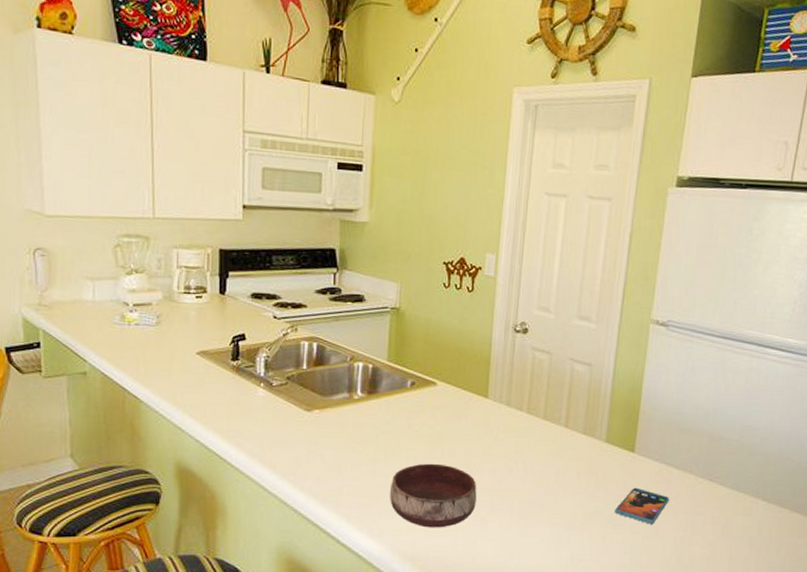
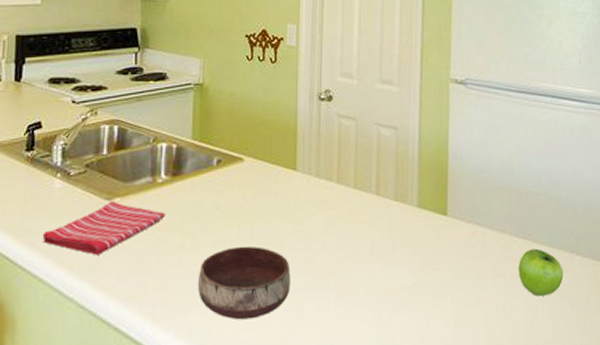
dish towel: none [248,412,360,459] -> present [42,200,165,255]
smartphone: present [615,487,669,524] -> none [434,253,486,292]
fruit: none [700,490,747,535] -> present [518,248,564,296]

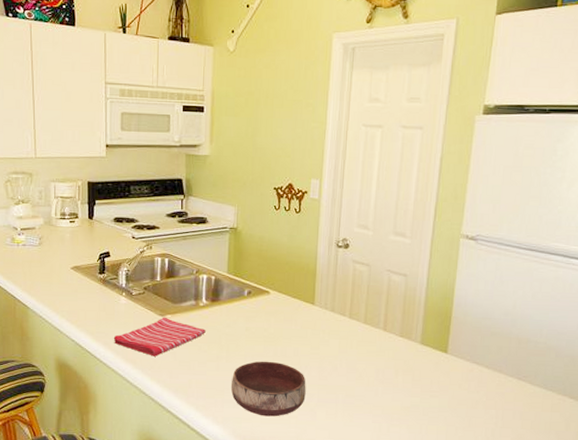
fruit: present [518,248,564,296] -> none [510,388,554,429]

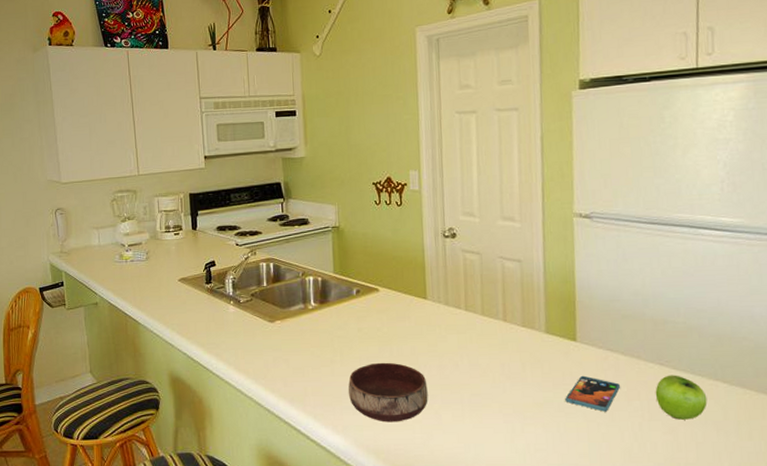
dish towel: present [113,317,206,357] -> none [224,323,317,365]
smartphone: none [430,384,480,418] -> present [565,375,620,412]
fruit: none [510,388,554,429] -> present [655,375,707,420]

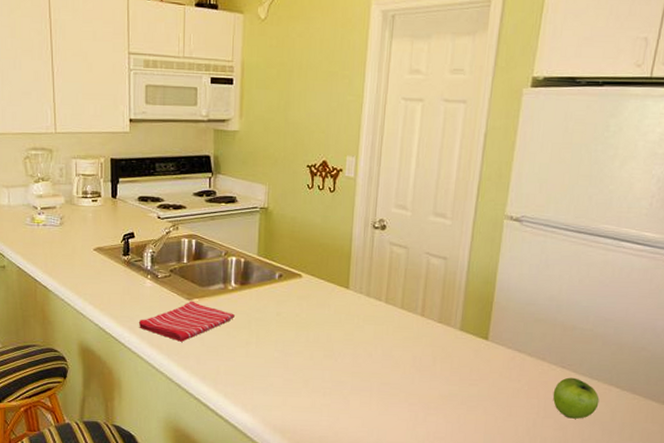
dish towel: none [224,323,317,365] -> present [138,300,235,342]
bowl: present [348,362,428,422] -> none [261,347,340,405]
smartphone: present [565,375,620,412] -> none [469,372,522,407]

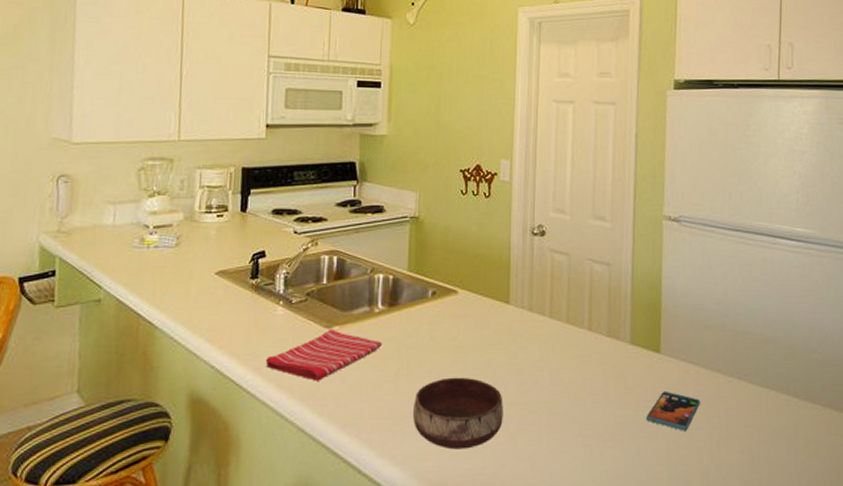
bowl: none [261,347,340,405] -> present [413,377,503,450]
smartphone: none [469,372,522,407] -> present [646,391,700,431]
fruit: present [552,377,600,419] -> none [733,389,780,438]

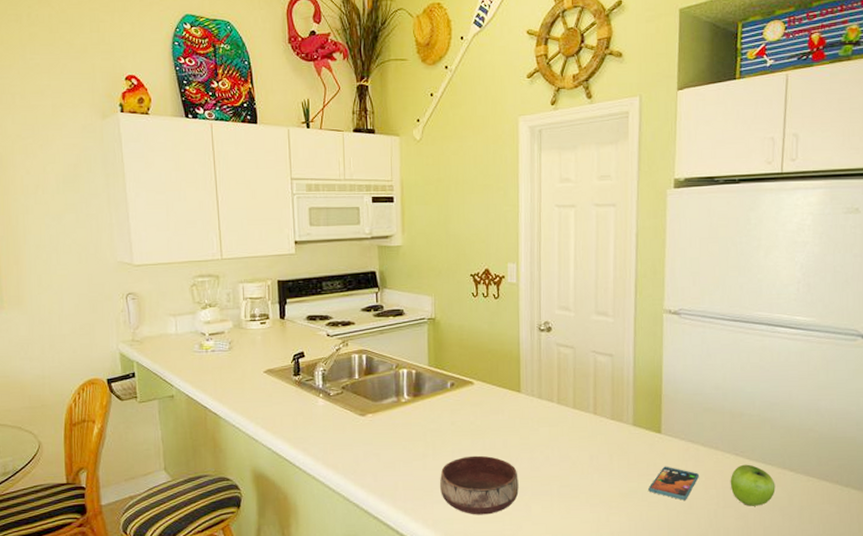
dish towel: present [265,329,382,381] -> none [312,416,409,460]
fruit: none [733,389,780,438] -> present [730,464,775,506]

